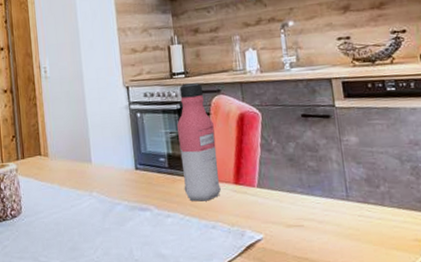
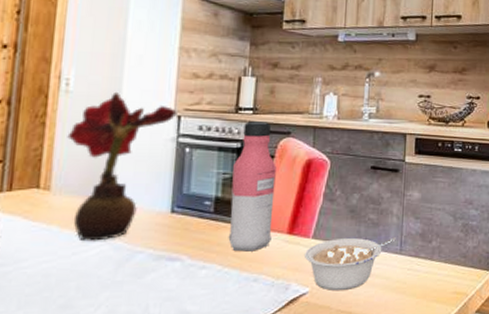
flower: none [52,72,126,196] -> present [67,91,177,242]
legume: none [252,183,340,237] -> present [304,237,396,290]

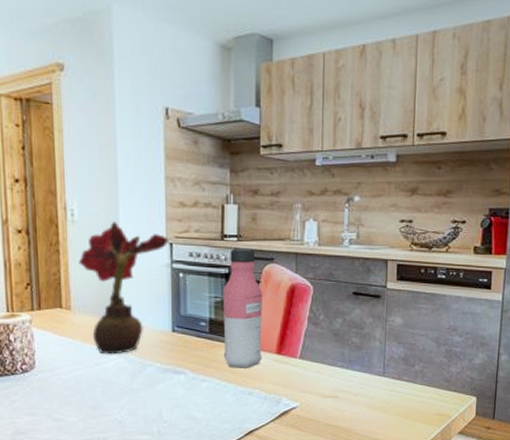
legume: present [304,237,396,290] -> none [292,360,379,406]

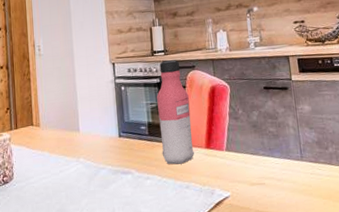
flower: present [78,221,169,355] -> none [44,50,112,162]

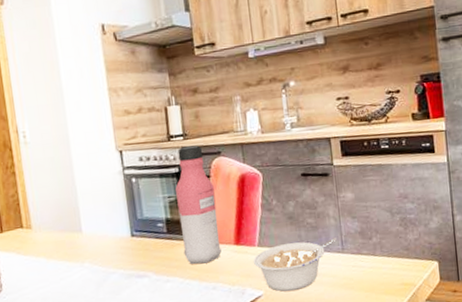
legume: none [221,146,296,194] -> present [253,238,336,292]

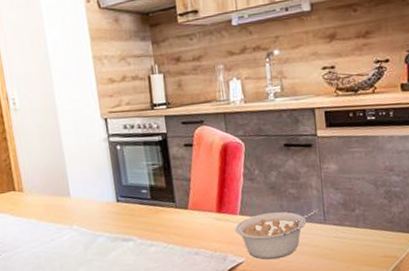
water bottle: present [175,145,222,265] -> none [159,114,204,231]

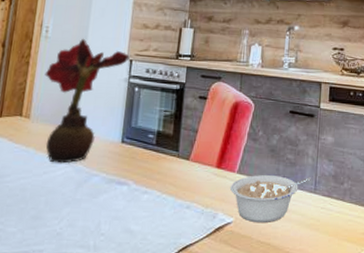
flower: none [24,104,104,230] -> present [44,38,130,164]

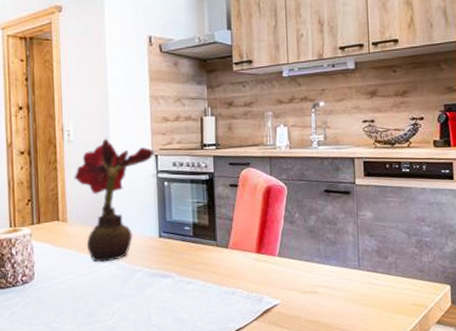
legume: present [229,175,311,222] -> none [272,254,353,302]

